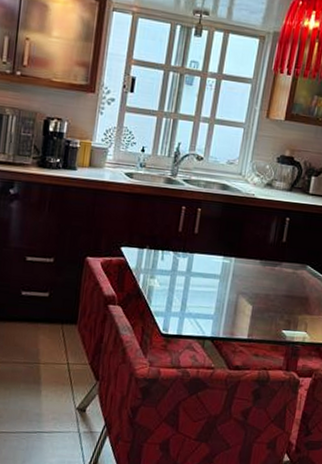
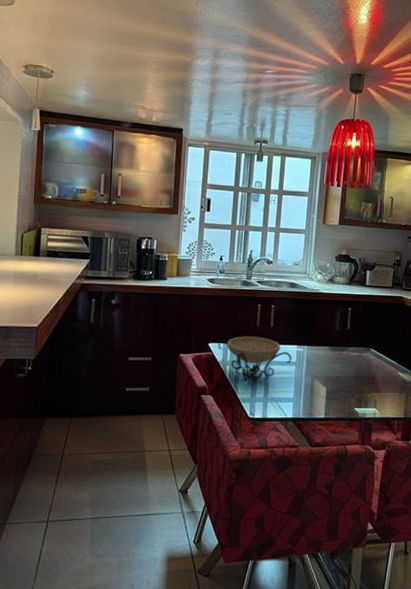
decorative bowl: none [131,241,217,294] -> present [217,336,292,382]

